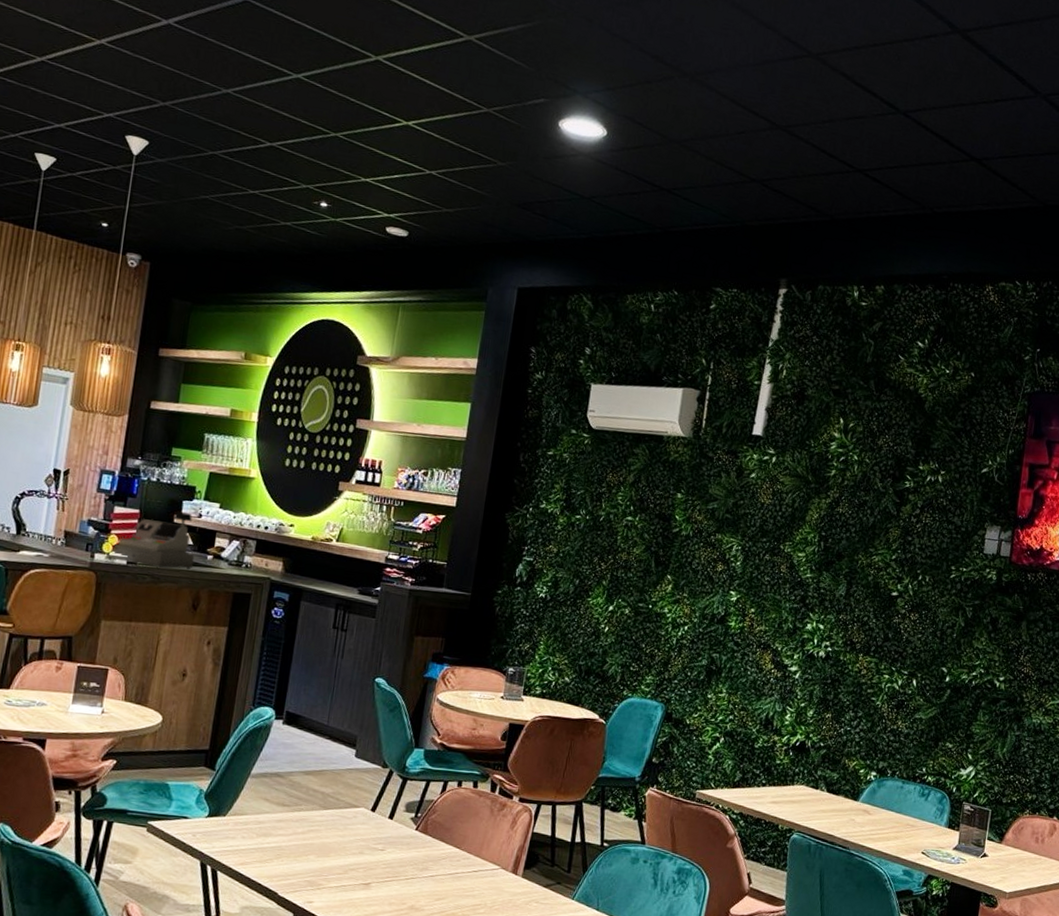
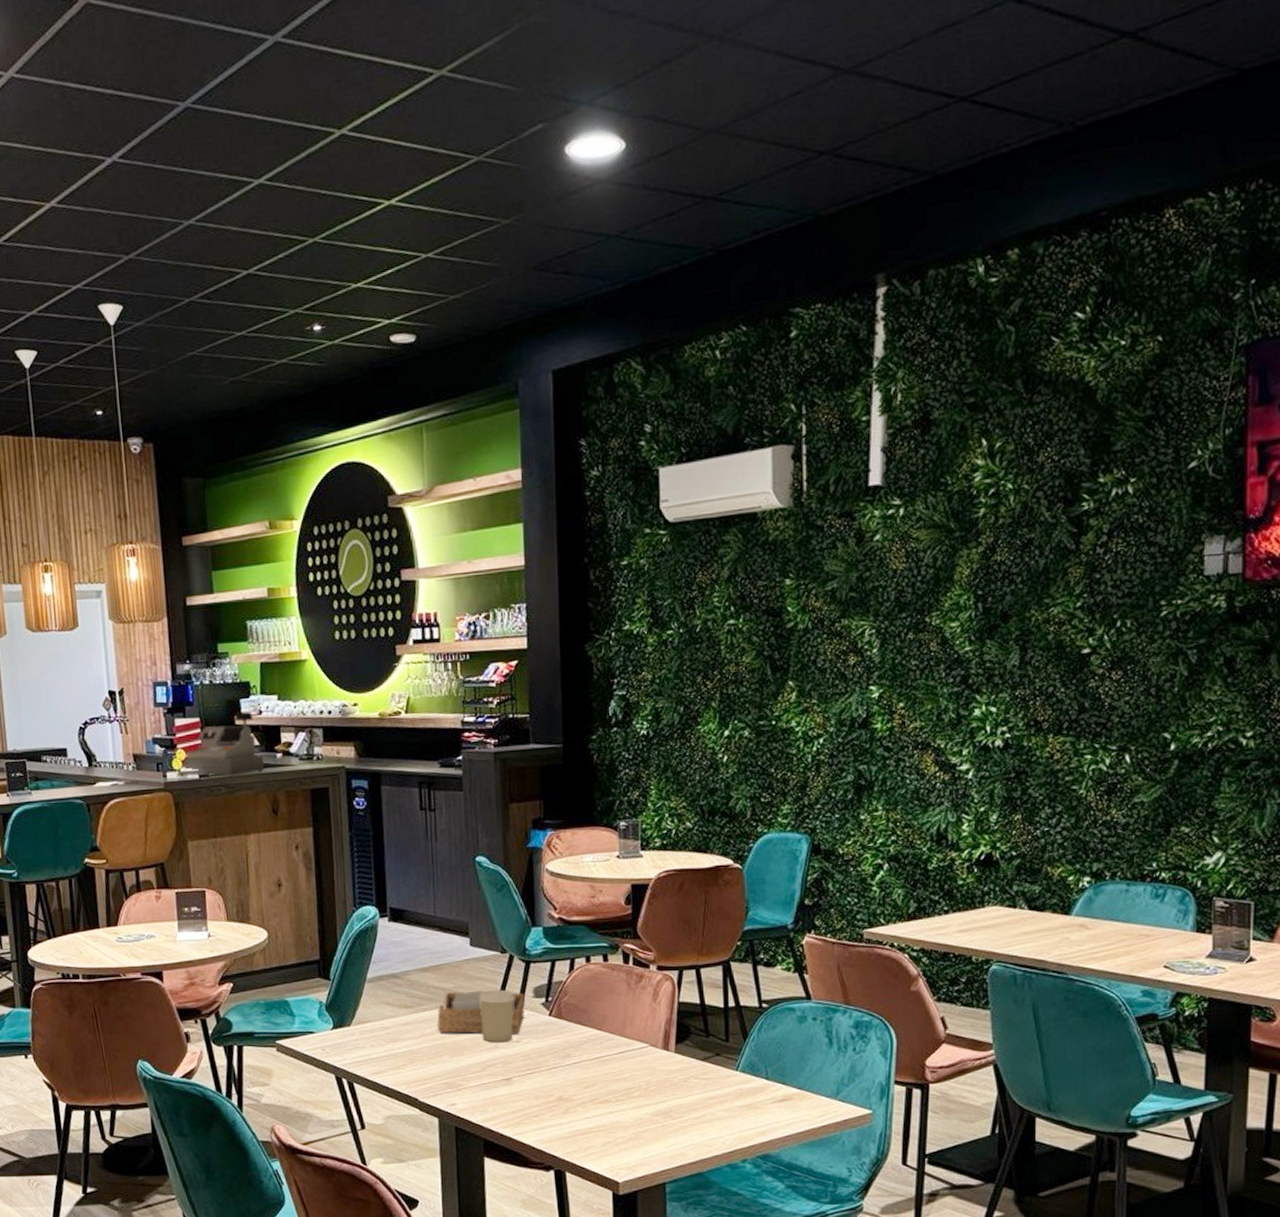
napkin holder: none [309,797,397,843] -> present [437,990,525,1035]
cup: none [351,799,388,850] -> present [479,989,515,1043]

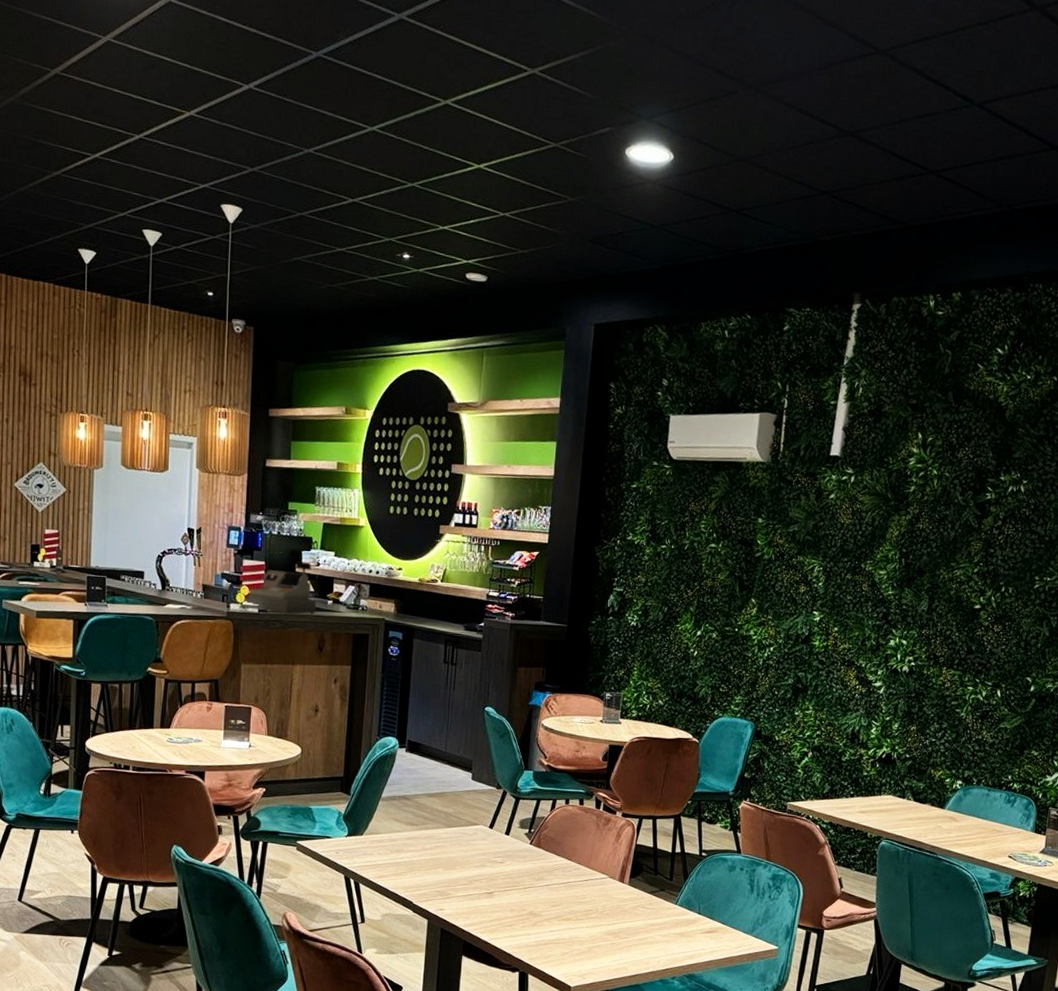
napkin holder: present [437,990,525,1035] -> none [436,816,512,857]
cup: present [479,989,515,1043] -> none [473,817,504,862]

